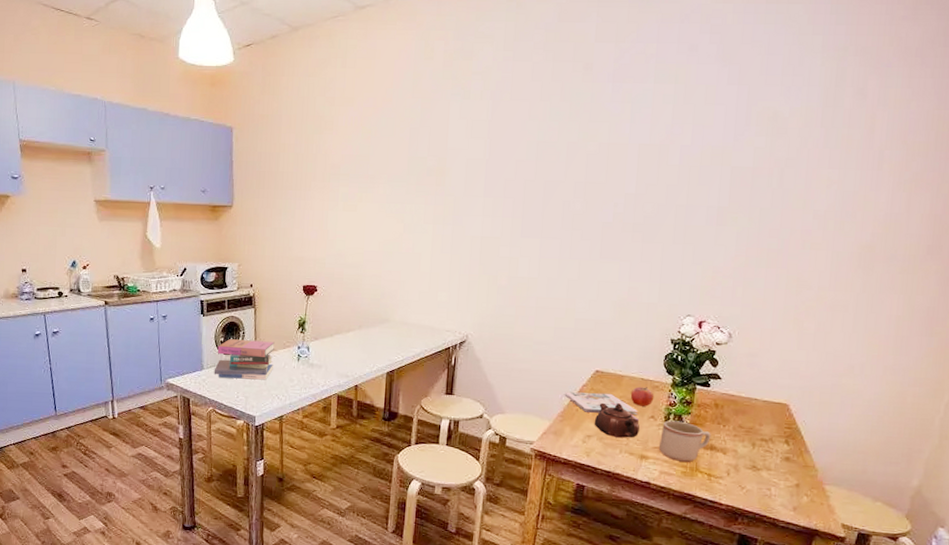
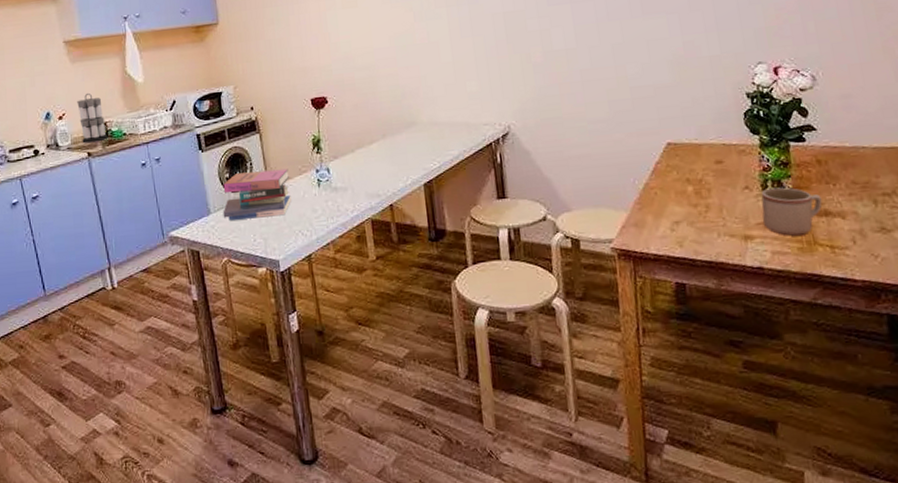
spice rack: none [100,249,124,294] -> present [77,92,108,143]
magazine: present [563,391,639,421] -> none [635,167,731,195]
teapot: present [594,402,640,438] -> none [678,176,736,219]
fruit: present [630,386,654,407] -> none [714,153,744,177]

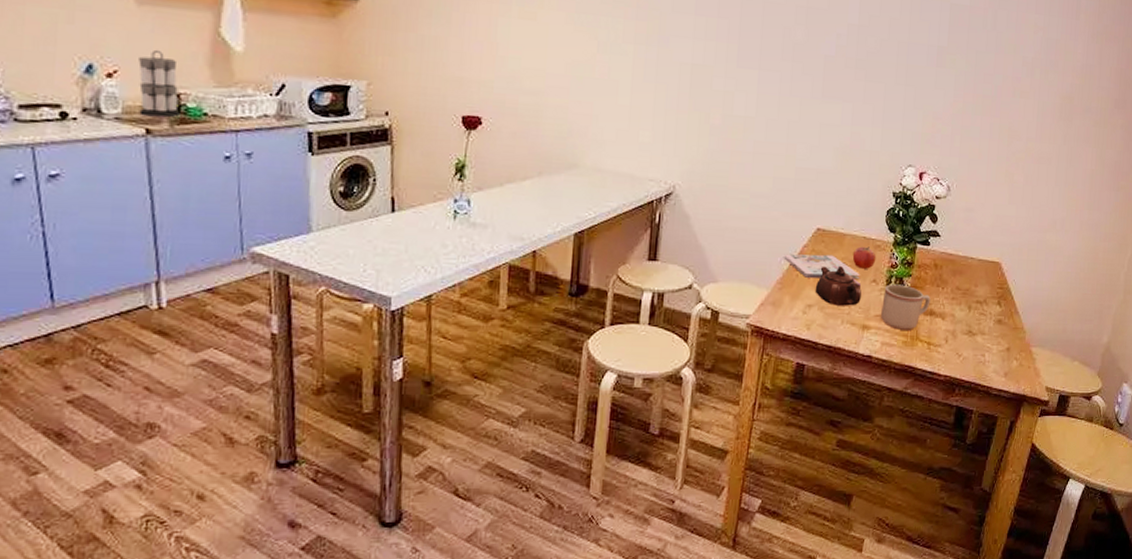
books: present [223,168,291,221] -> none [328,188,421,246]
magazine: none [635,167,731,195] -> present [782,254,861,285]
teapot: none [678,176,736,219] -> present [815,265,862,306]
fruit: none [714,153,744,177] -> present [852,246,876,269]

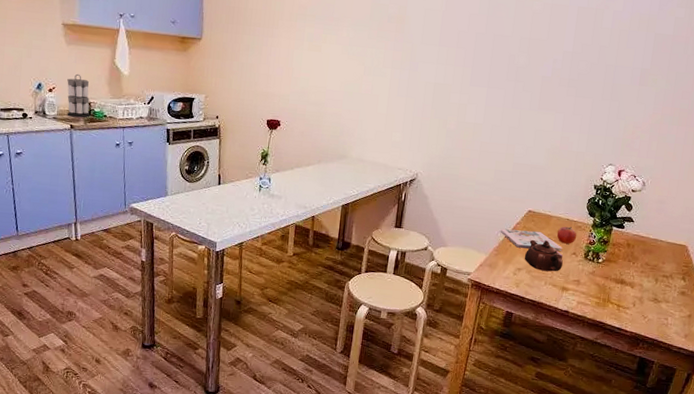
mug: present [880,284,931,330] -> none [577,257,623,294]

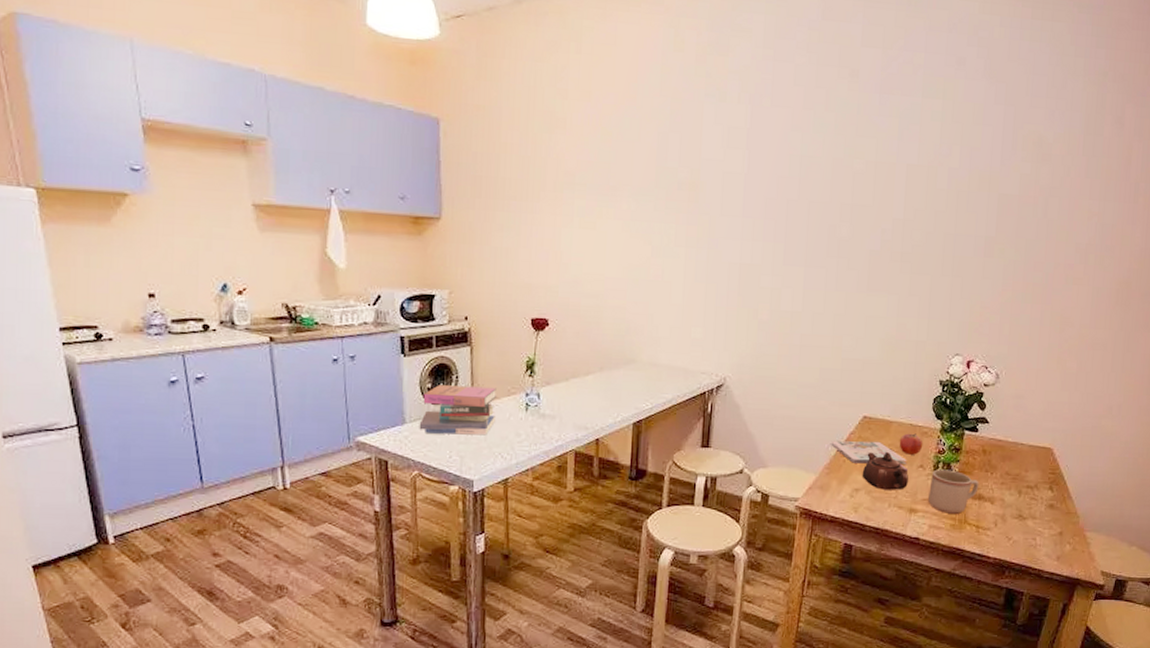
spice rack: present [67,73,91,118] -> none [262,269,296,327]
books: none [177,167,238,208] -> present [419,385,497,436]
mug: none [577,257,623,294] -> present [927,469,979,514]

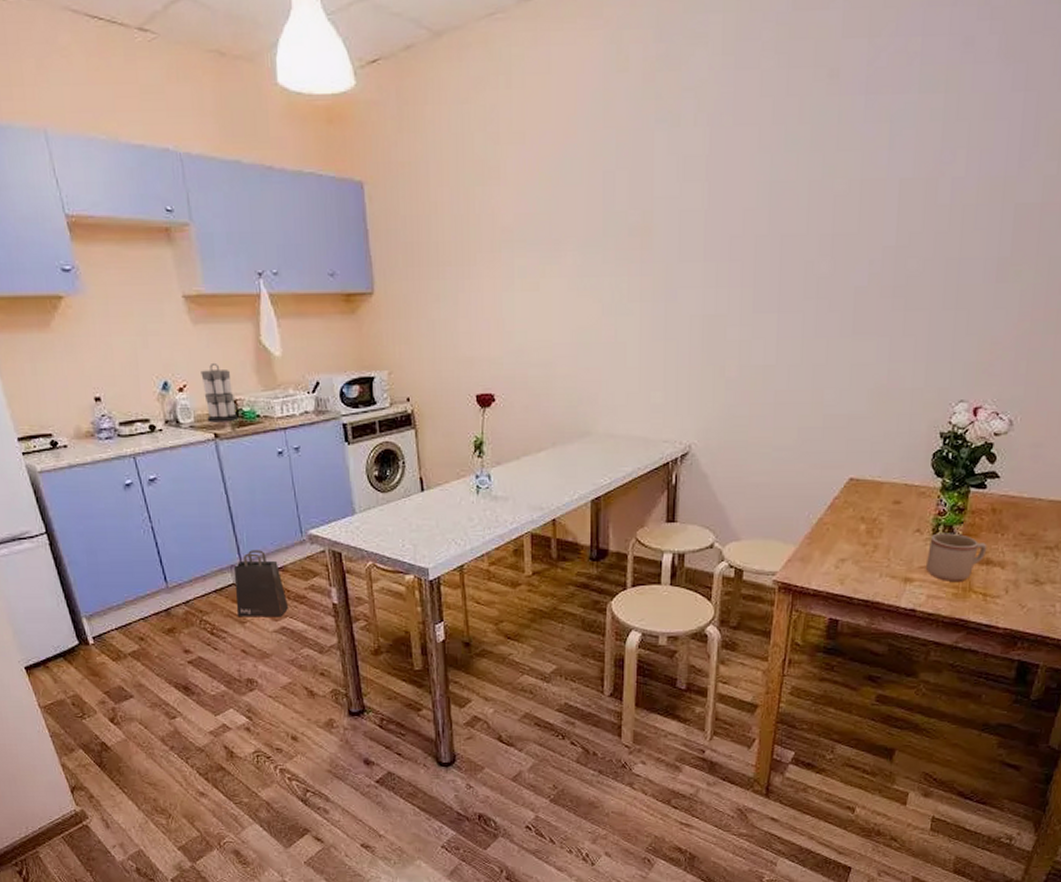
spice rack: none [262,269,296,327] -> present [201,362,239,423]
shopping bag: none [275,454,328,523] -> present [234,550,288,617]
books: present [419,385,497,436] -> none [369,471,446,523]
magazine: present [829,440,908,471] -> none [811,505,902,536]
teapot: present [862,451,908,490] -> none [848,516,903,559]
fruit: present [899,433,923,455] -> none [891,494,920,518]

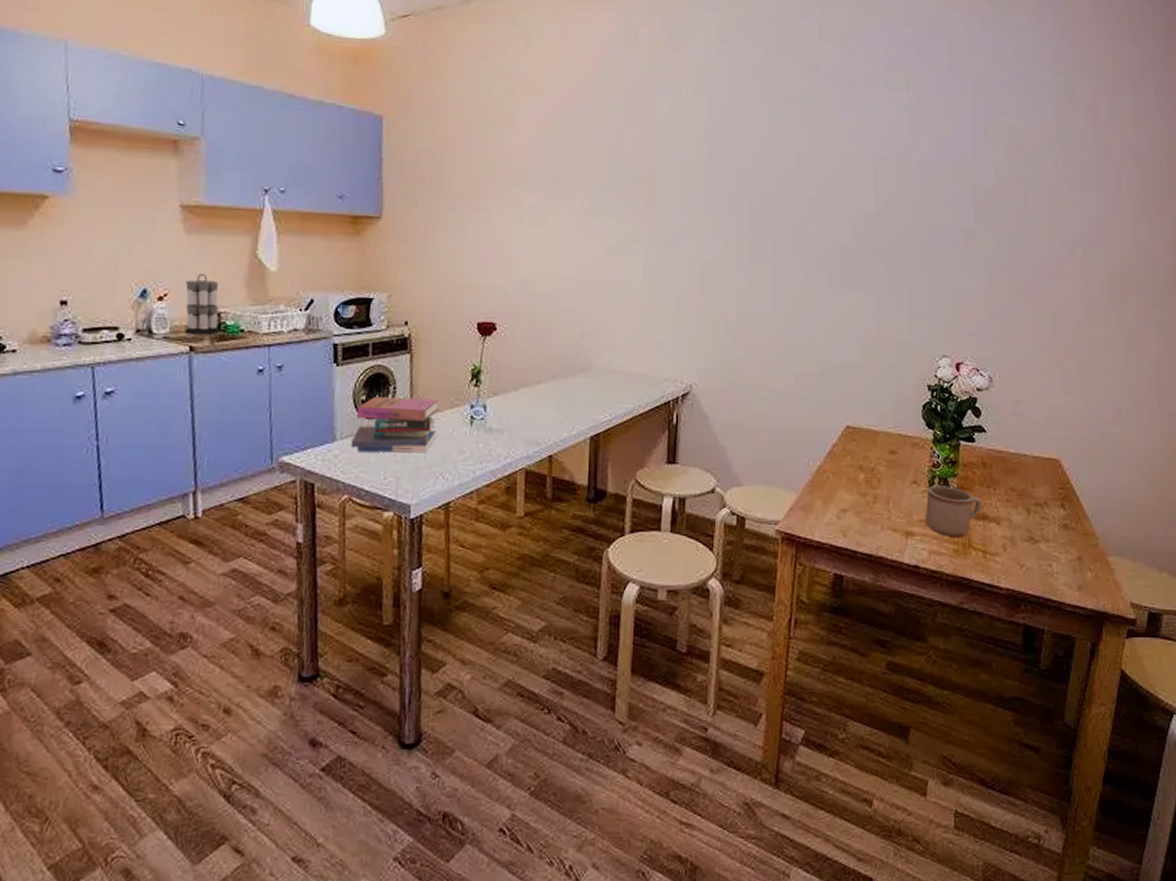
shopping bag: present [234,550,288,617] -> none [182,477,244,557]
books: none [369,471,446,523] -> present [351,397,438,453]

